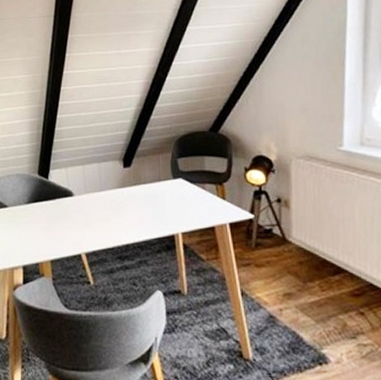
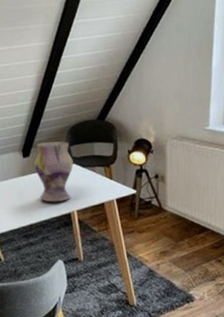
vase: none [135,151,180,221] -> present [34,141,74,202]

